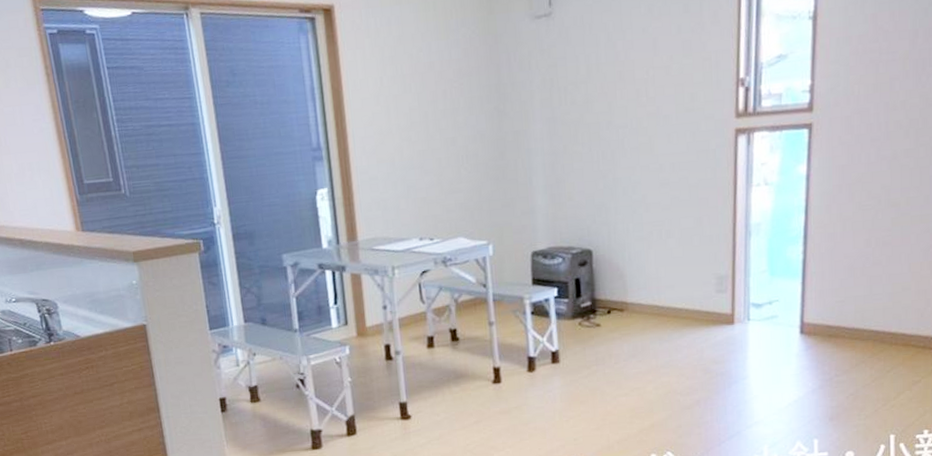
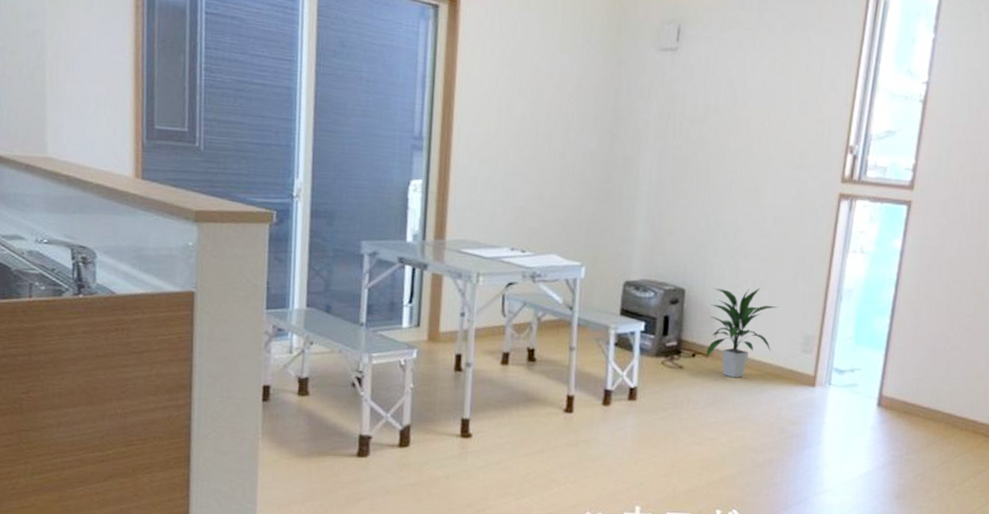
indoor plant: none [619,237,687,328] -> present [706,288,778,378]

